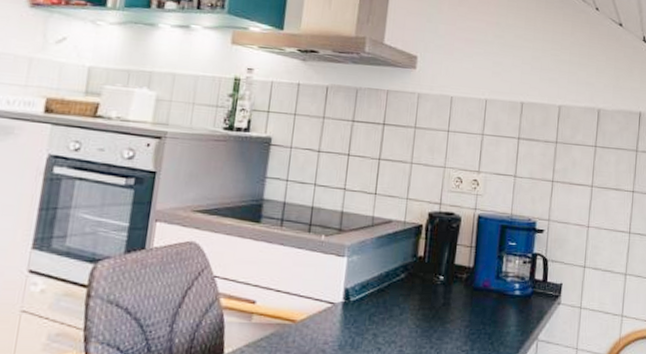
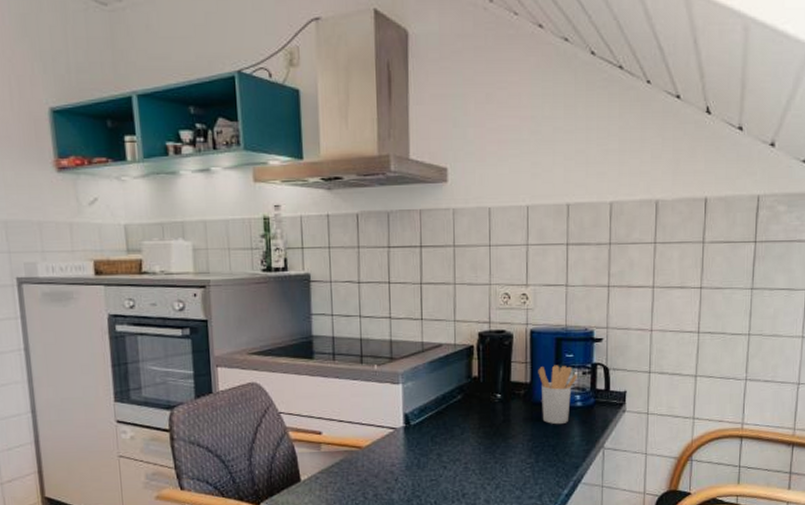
utensil holder: none [481,252,518,313] -> present [538,365,577,425]

